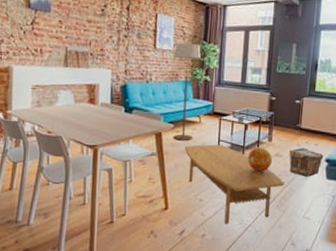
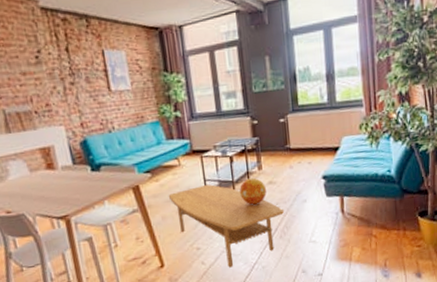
floor lamp: present [173,39,201,140] -> none [133,72,176,190]
pouch: present [289,147,324,177] -> none [283,169,320,200]

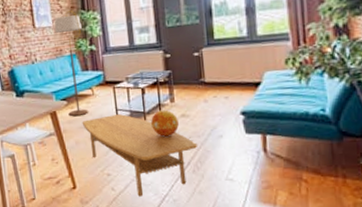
floor lamp: none [133,72,176,190] -> present [54,11,89,116]

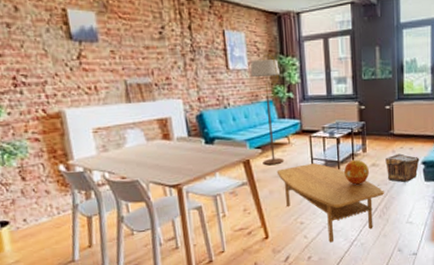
pouch: none [196,103,238,135] -> present [385,153,420,183]

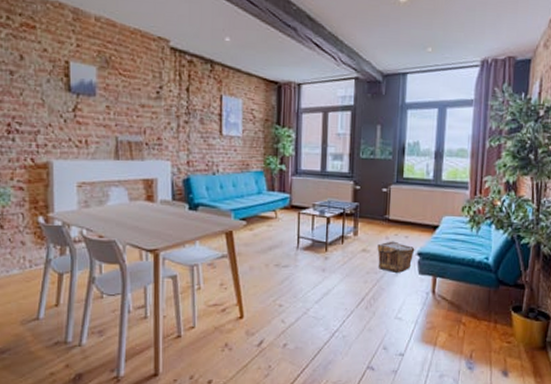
floor lamp: present [250,54,285,165] -> none [243,123,274,239]
coffee table: present [276,163,385,243] -> none [259,242,374,331]
decorative sphere: present [344,159,369,185] -> none [332,242,359,270]

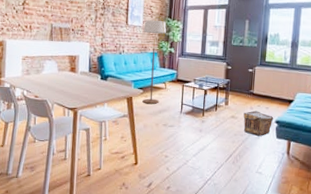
floor lamp: none [243,123,274,239] -> present [142,16,166,104]

